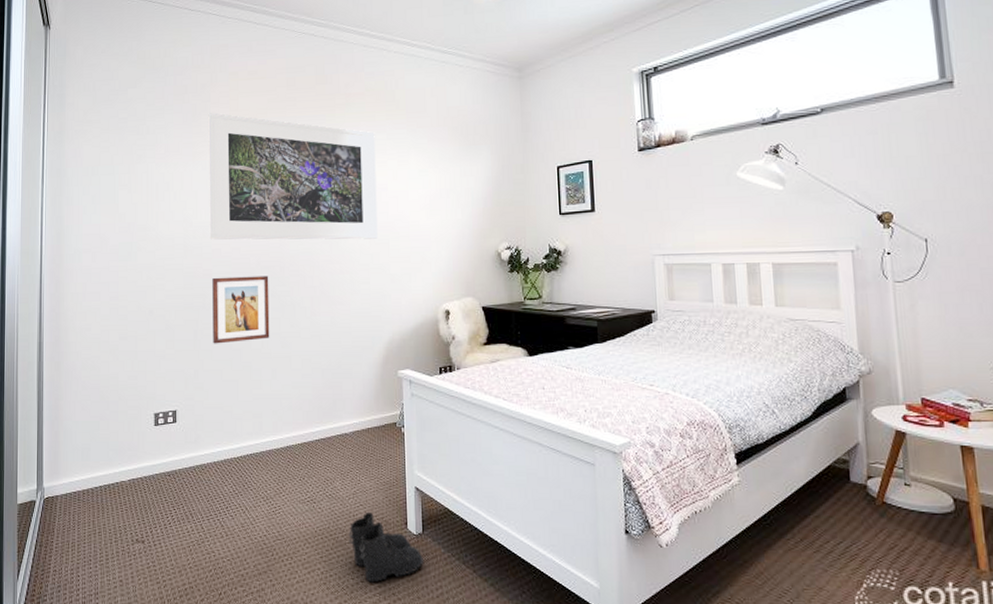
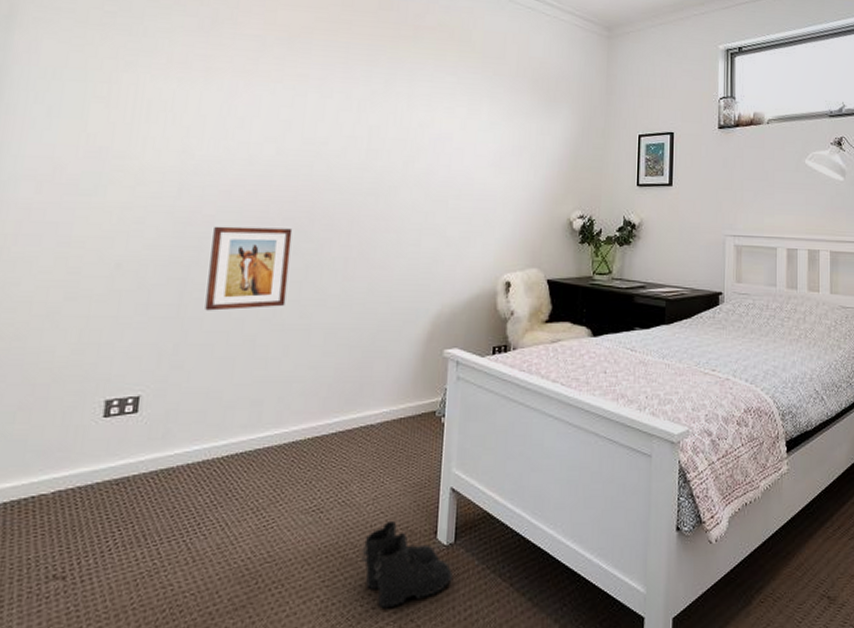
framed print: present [208,113,378,240] -> none [216,22,444,195]

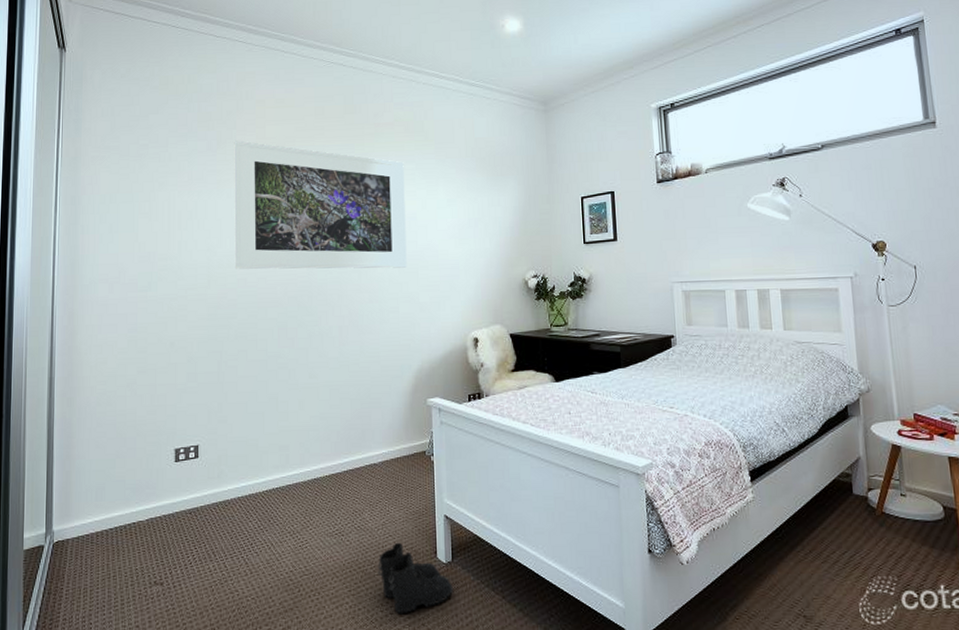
wall art: present [205,226,293,311] -> none [237,305,297,376]
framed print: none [216,22,444,195] -> present [234,140,407,270]

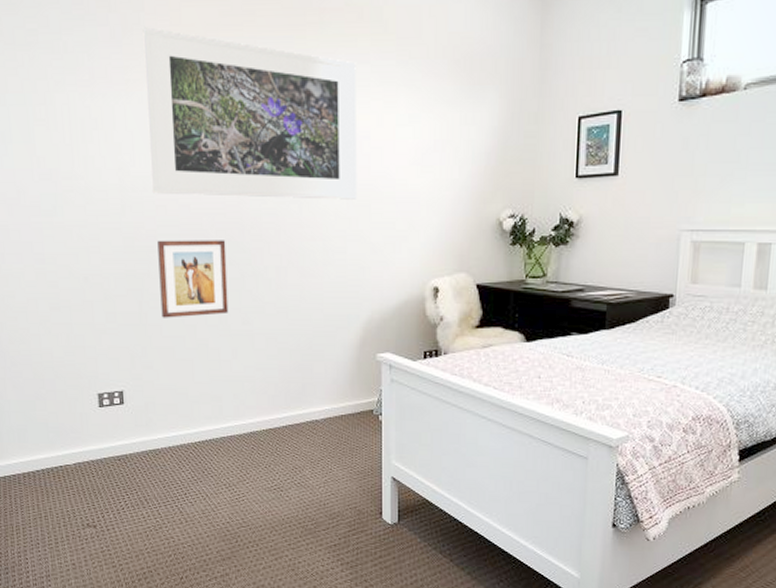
wall art: none [237,305,297,376] -> present [157,240,229,318]
boots: present [377,542,453,614] -> none [319,501,398,570]

